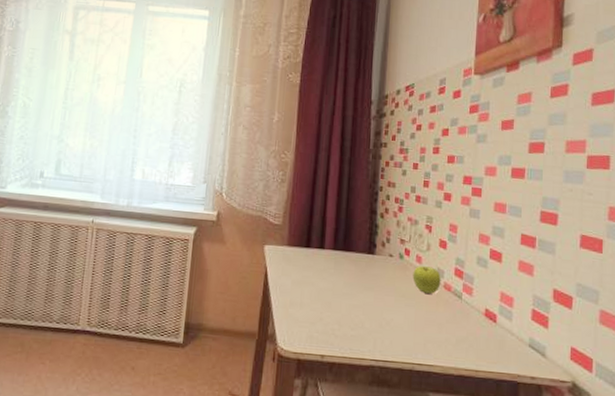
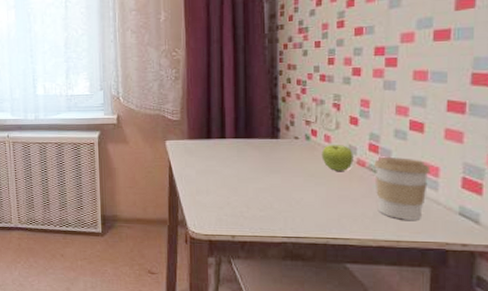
coffee cup: none [457,283,507,350] -> present [373,158,431,220]

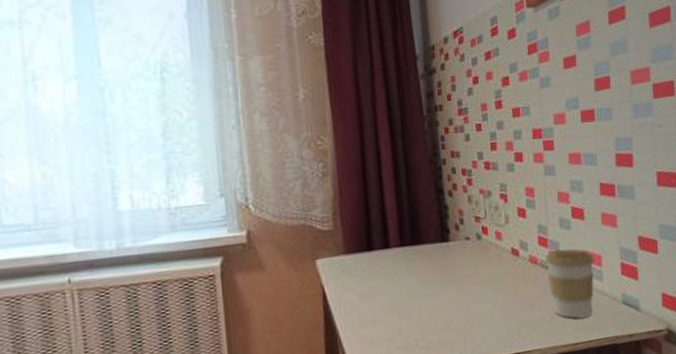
fruit: present [321,145,353,171] -> none [494,241,526,273]

